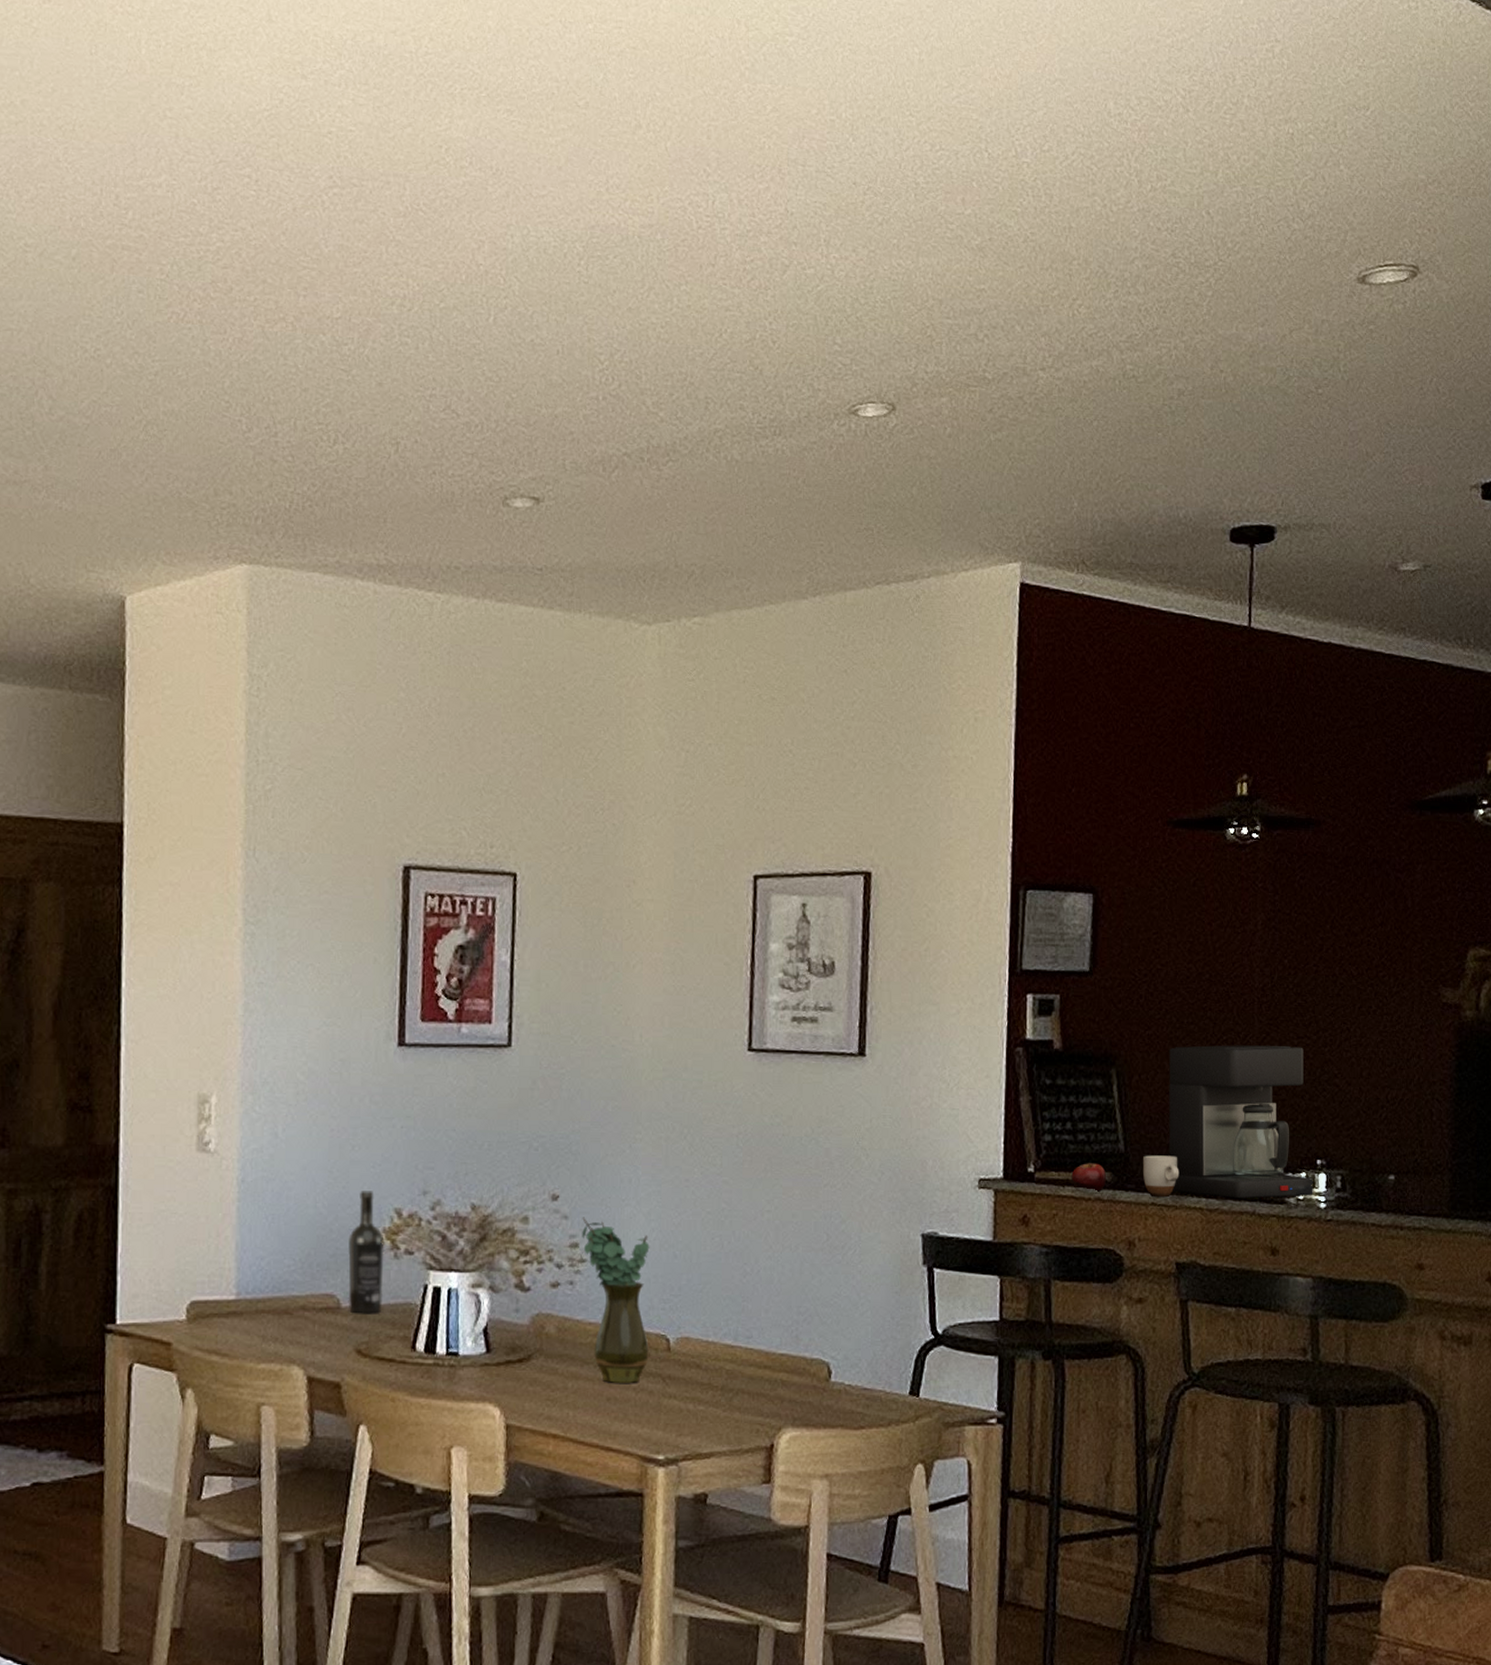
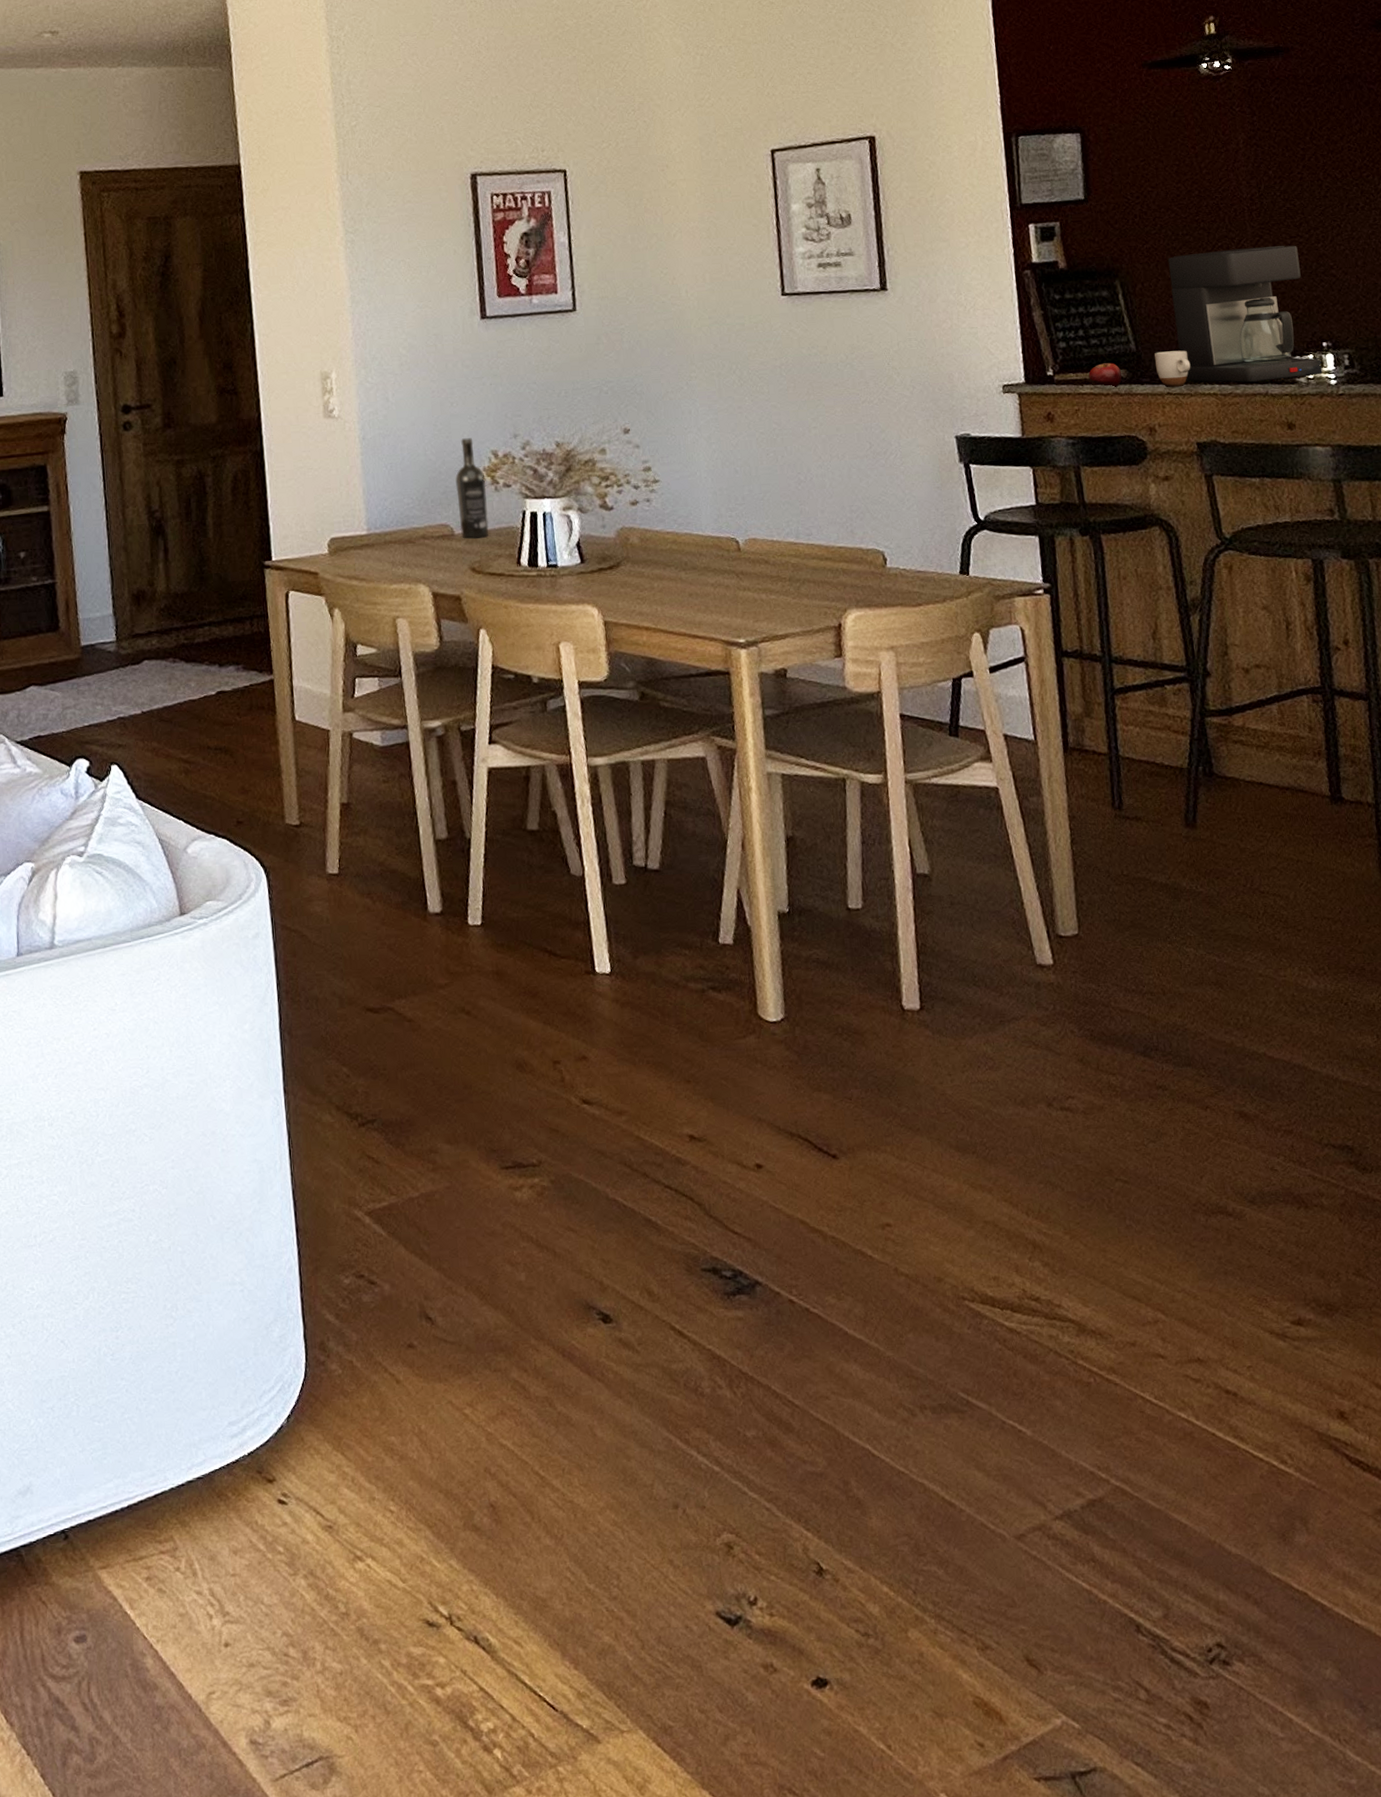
vase: present [582,1217,650,1383] -> none [652,445,722,581]

